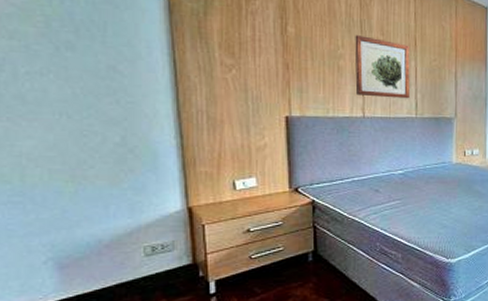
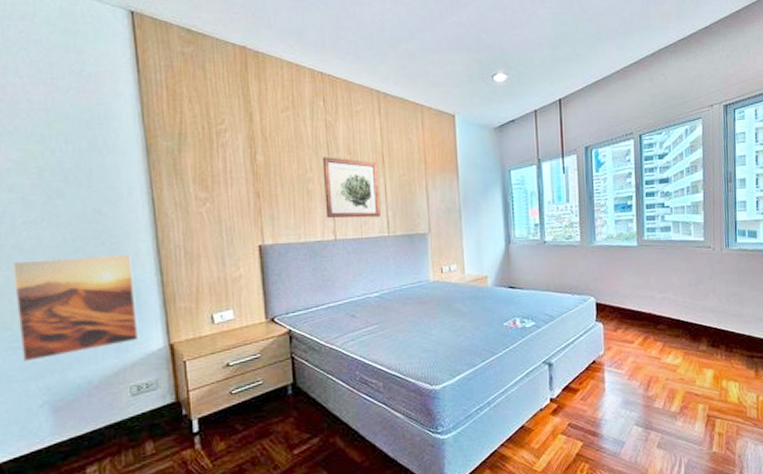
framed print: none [12,112,156,218] -> present [11,253,140,363]

